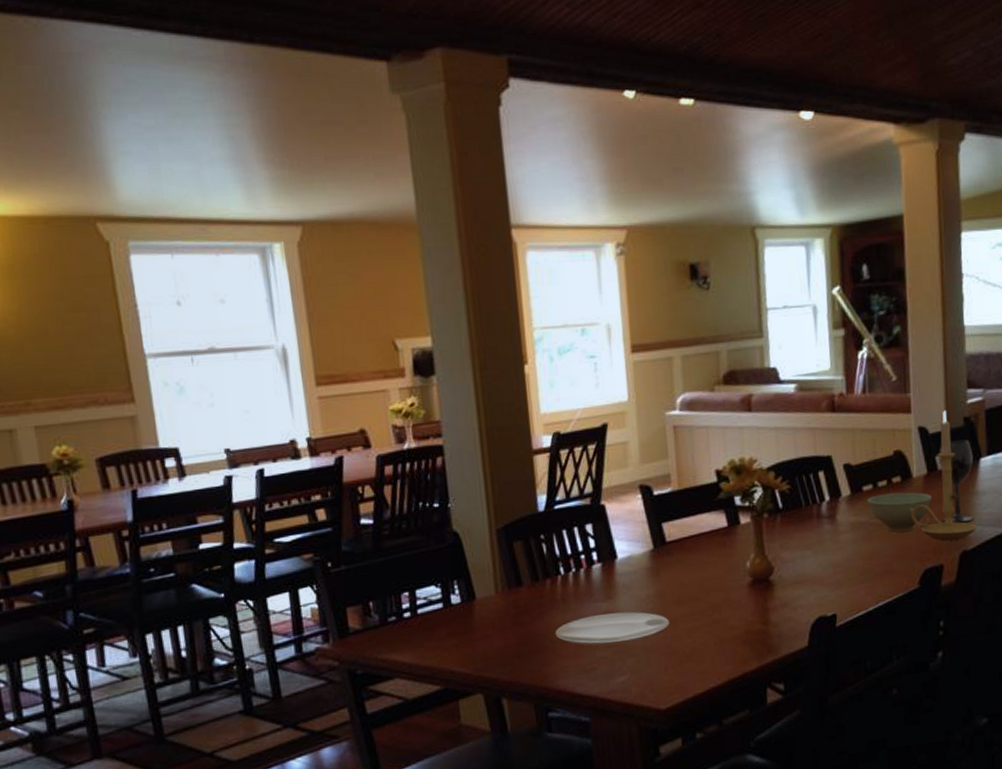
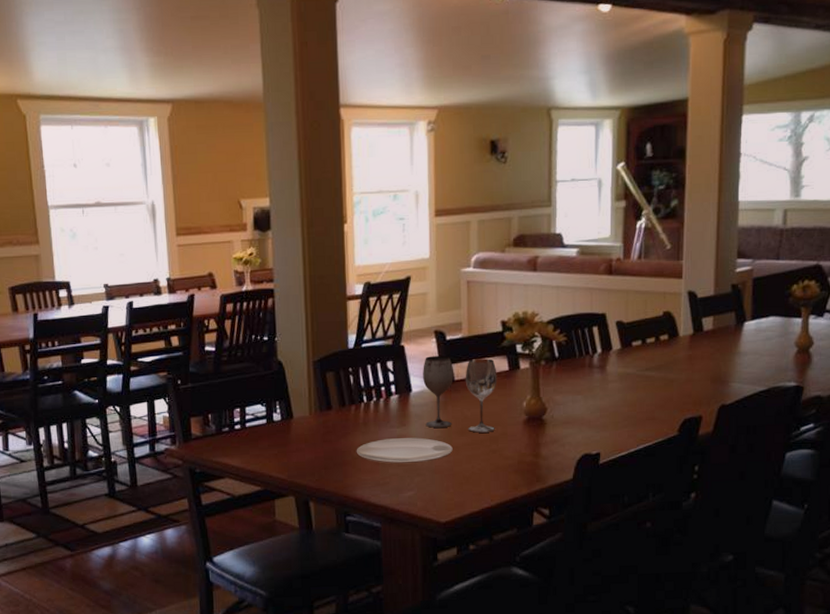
wineglass: none [628,513,717,602] -> present [423,355,497,433]
bowl: present [868,492,932,532] -> none [636,349,696,384]
candle holder: present [910,410,977,541] -> none [674,277,737,395]
wine glass: present [939,439,974,523] -> none [704,304,738,380]

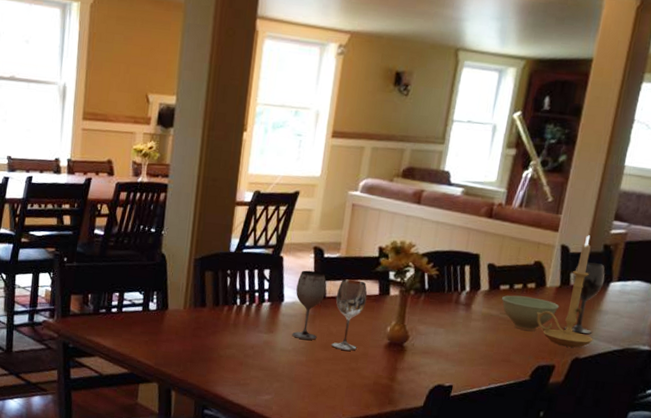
plate: present [356,437,453,465] -> none [222,342,314,370]
bowl: none [636,349,696,384] -> present [502,295,560,331]
candle holder: none [674,277,737,395] -> present [537,235,593,348]
wine glass: none [704,304,738,380] -> present [564,261,605,334]

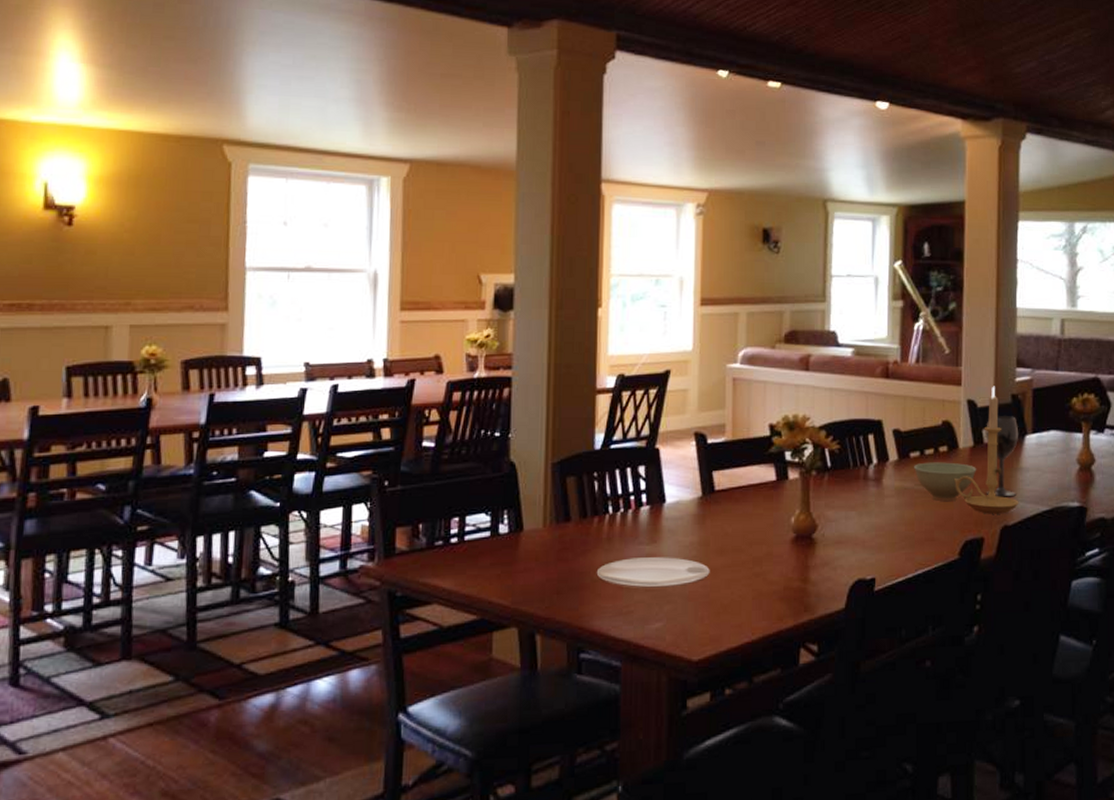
plate: none [222,342,314,370] -> present [596,557,710,589]
wineglass: present [292,270,368,351] -> none [679,461,763,553]

